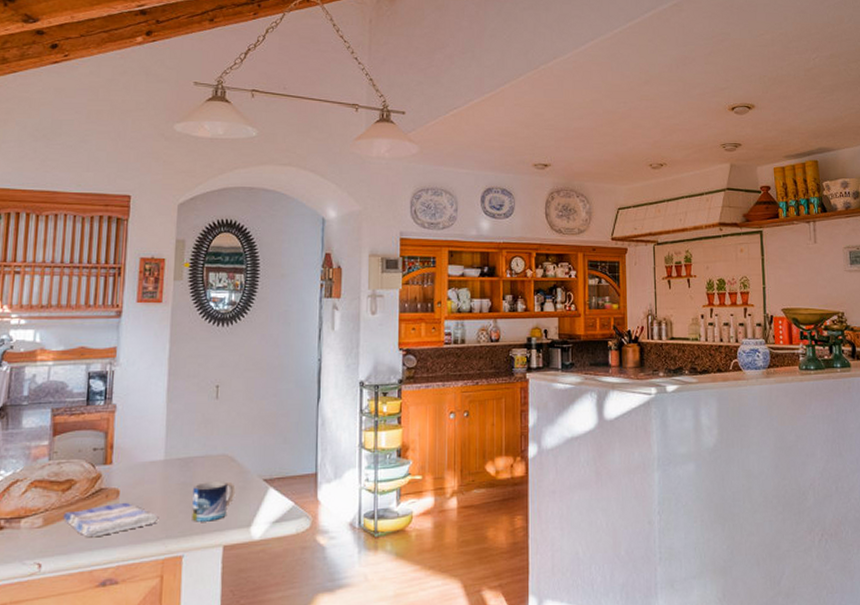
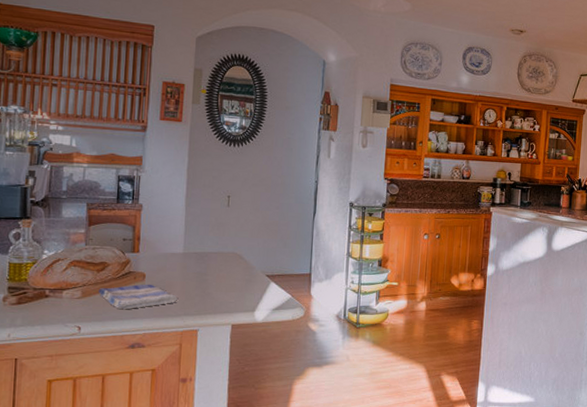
mug: present [192,480,236,522] -> none [206,272,243,305]

